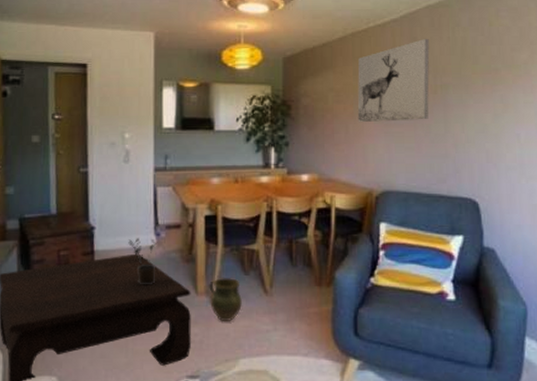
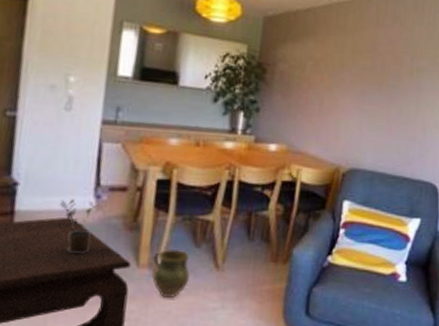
wall art: present [357,38,430,123] -> none [333,19,411,101]

